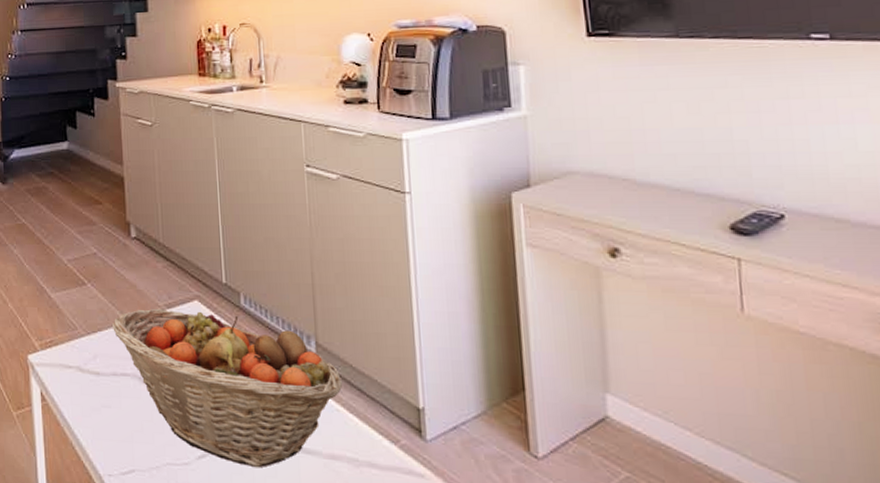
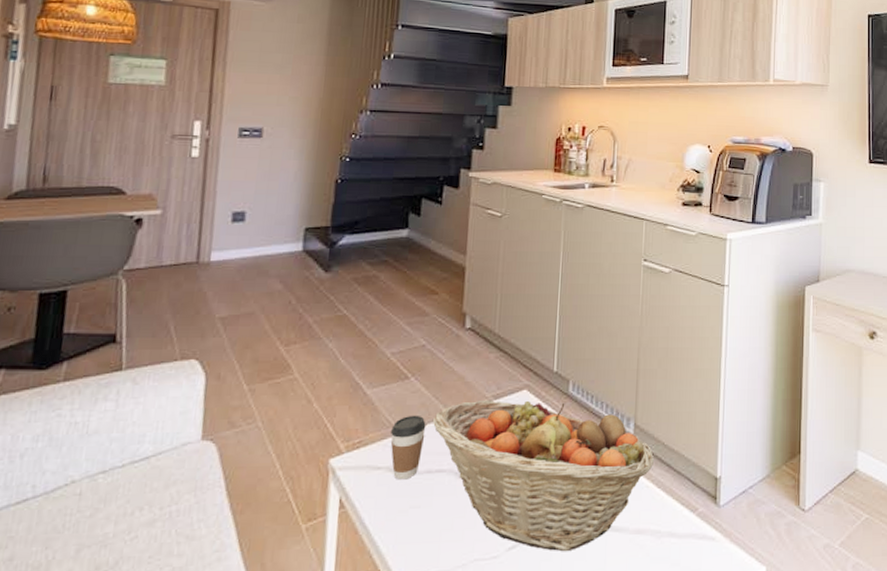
coffee cup: none [75,319,107,380] -> present [390,415,426,480]

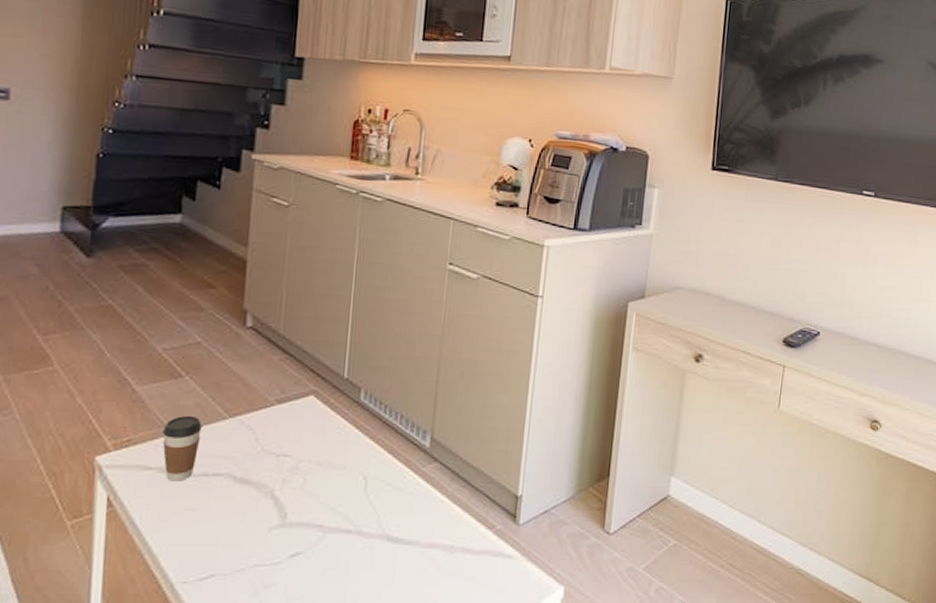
fruit basket: present [432,399,654,552] -> none [208,403,451,562]

